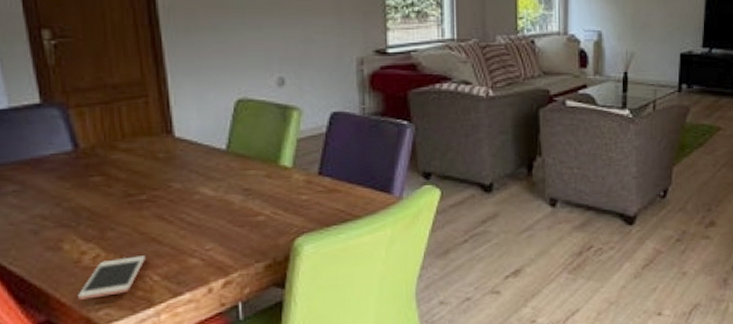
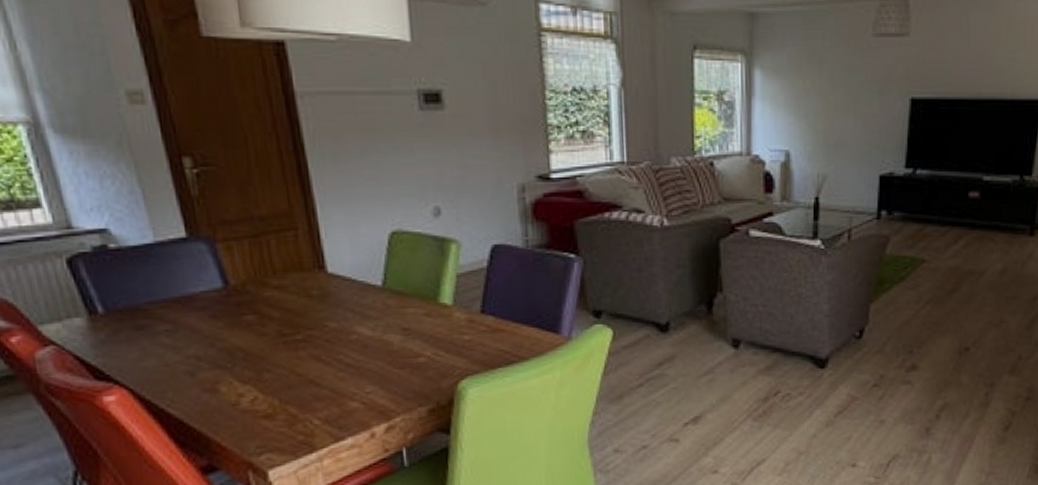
cell phone: present [78,255,145,300] -> none [238,398,305,444]

